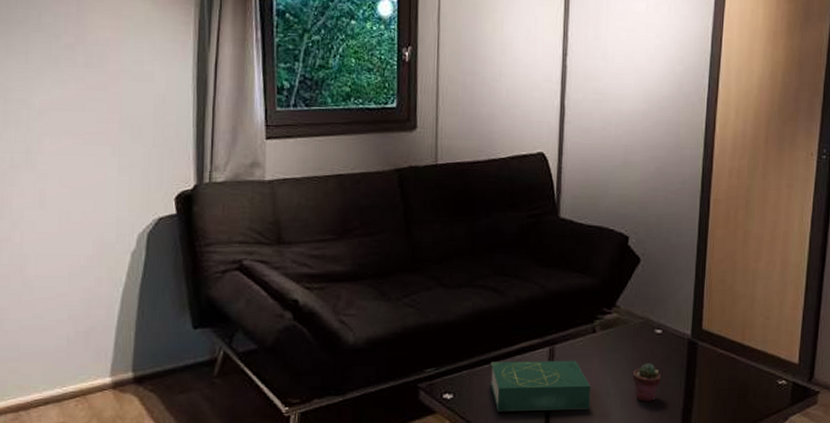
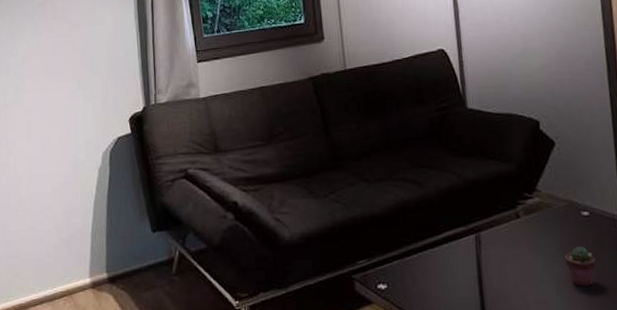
book: present [490,360,591,412] -> none [419,246,525,301]

